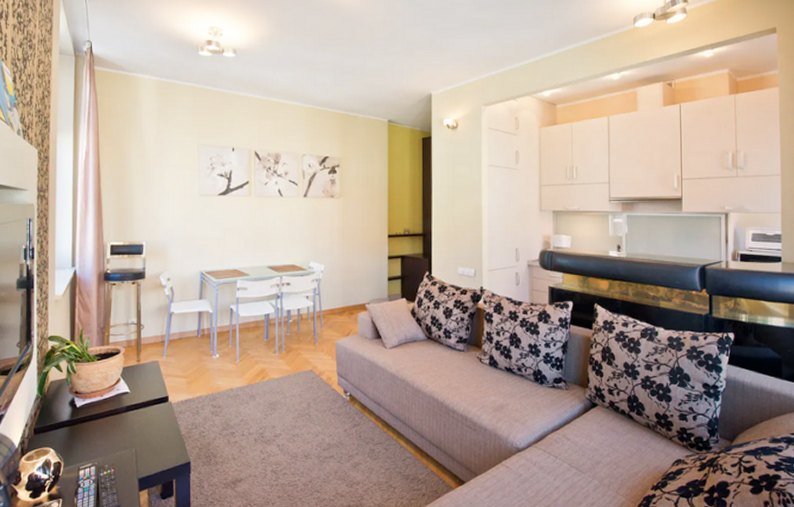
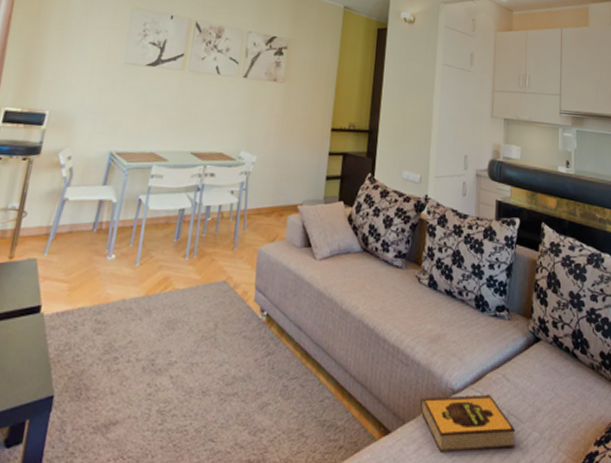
hardback book: none [489,451,577,497] -> present [420,394,516,452]

